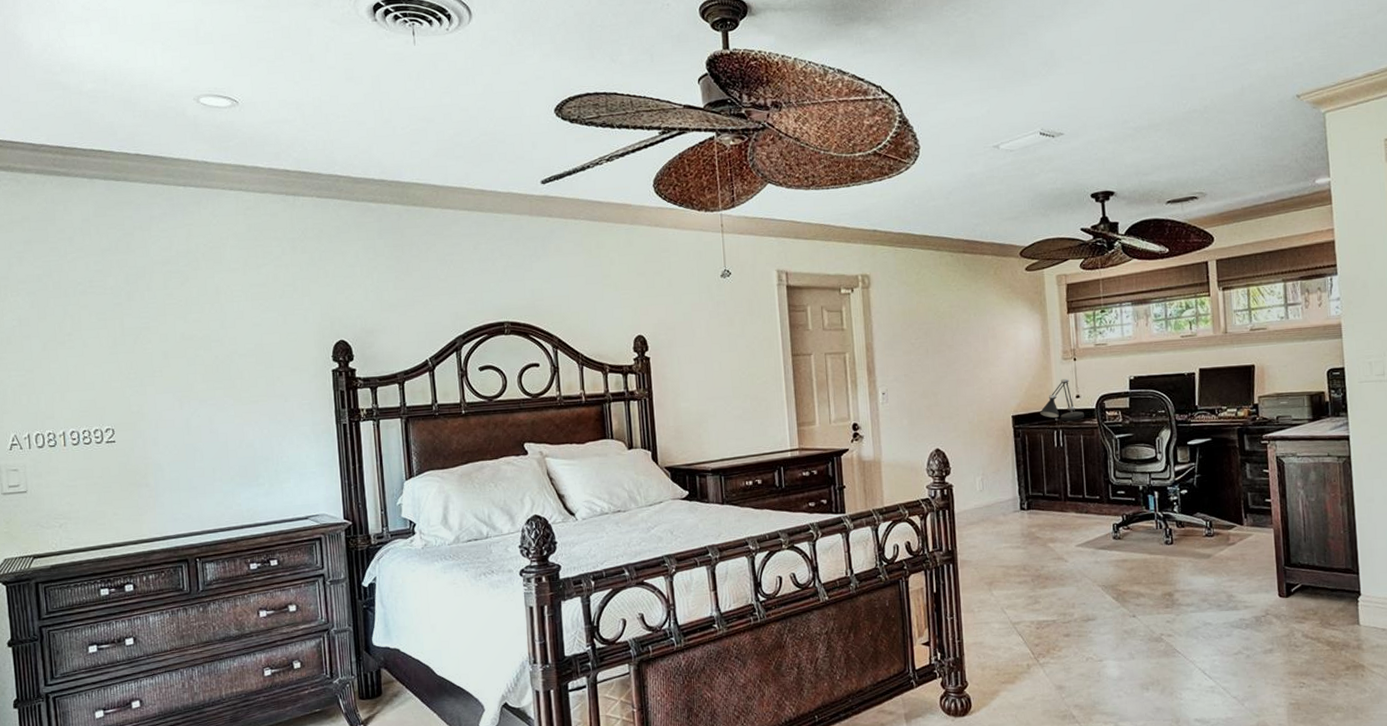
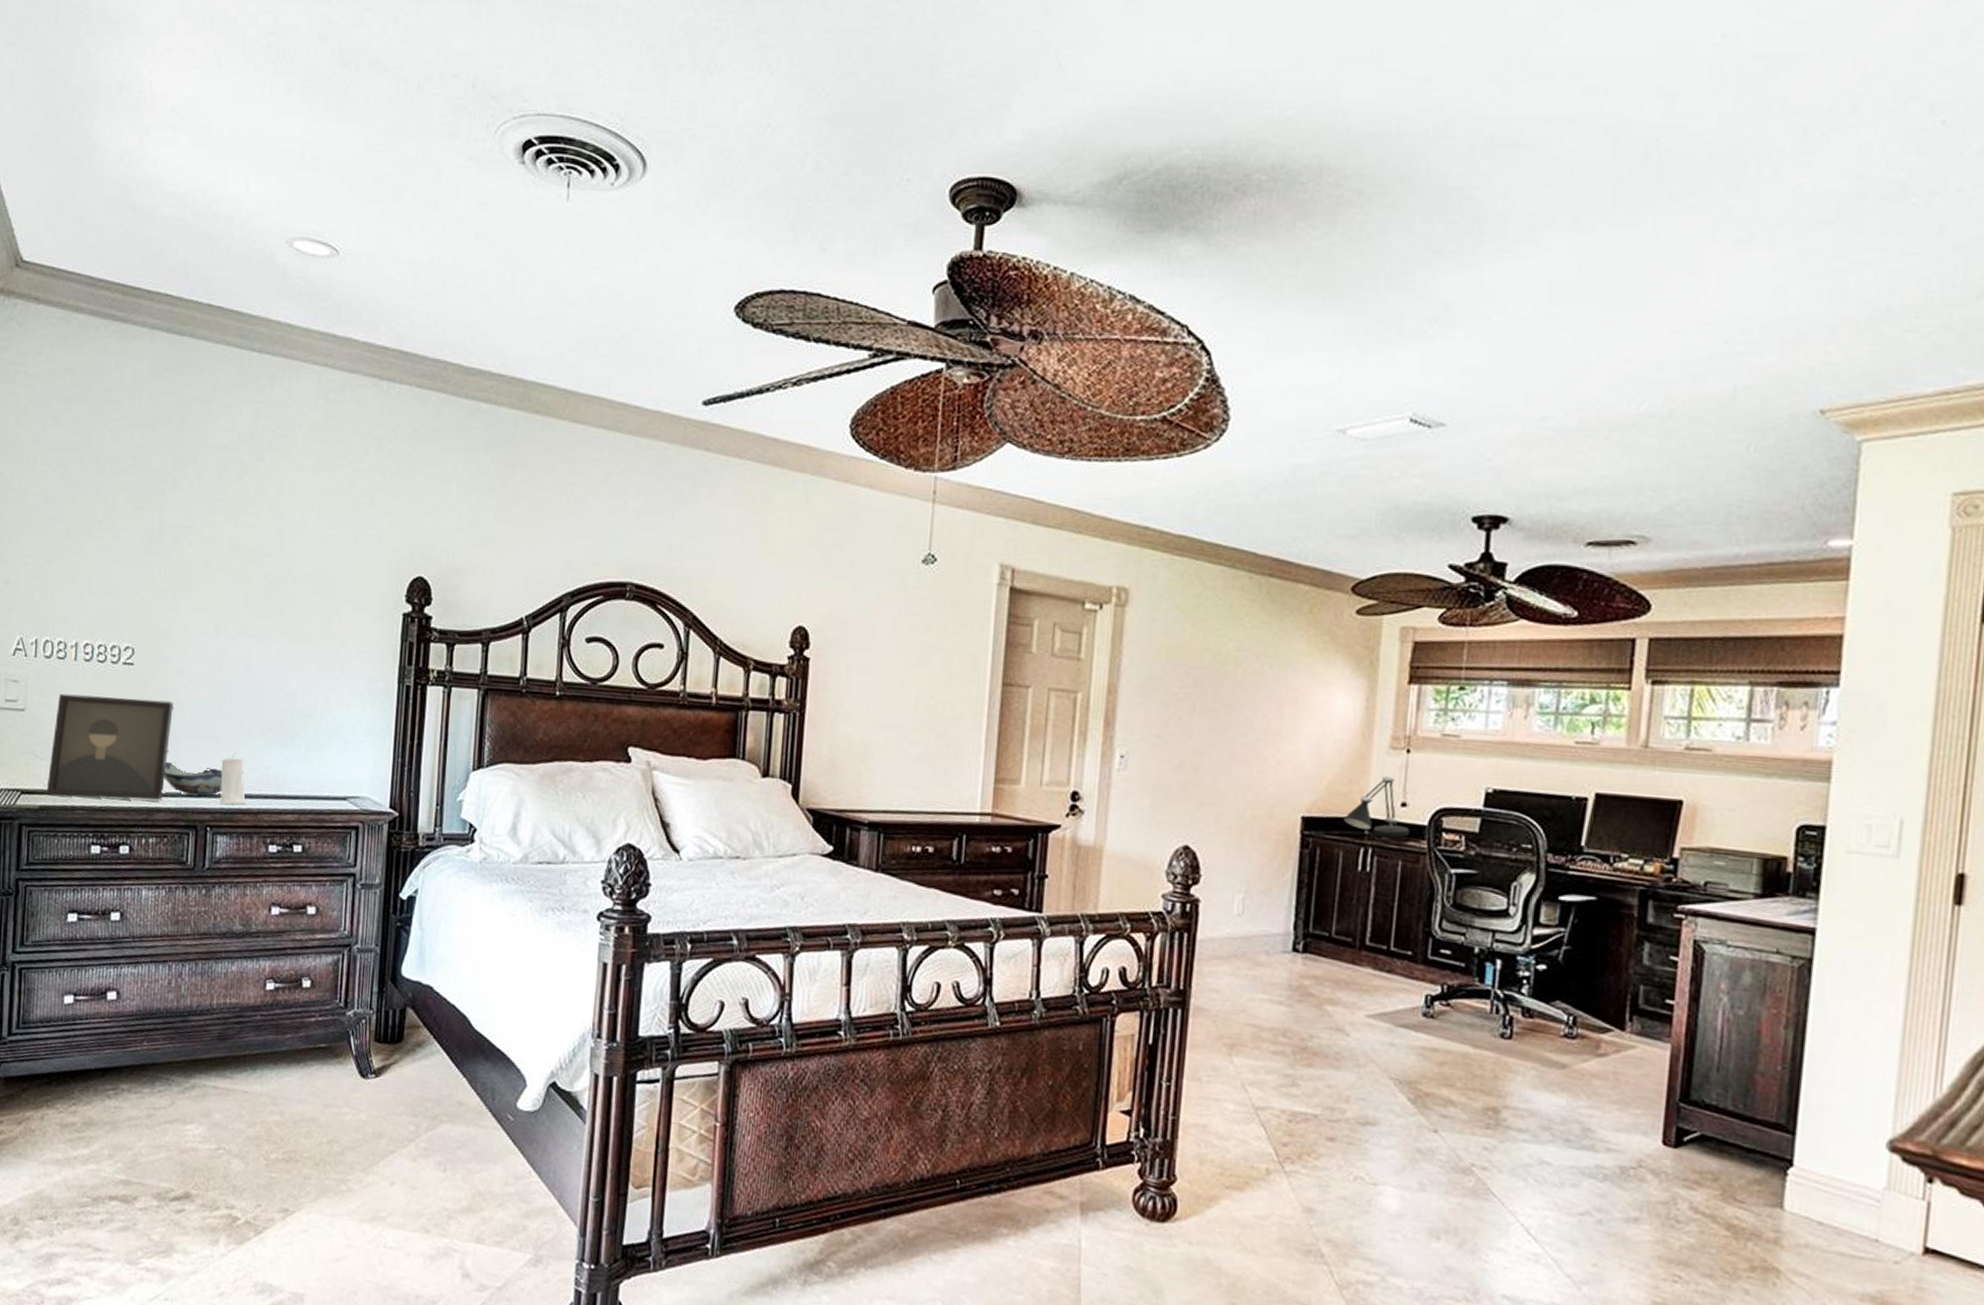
picture frame: none [54,466,156,555] -> present [46,693,175,800]
decorative bowl: none [153,510,220,536] -> present [164,762,244,797]
candle: none [201,497,227,539] -> present [220,752,247,806]

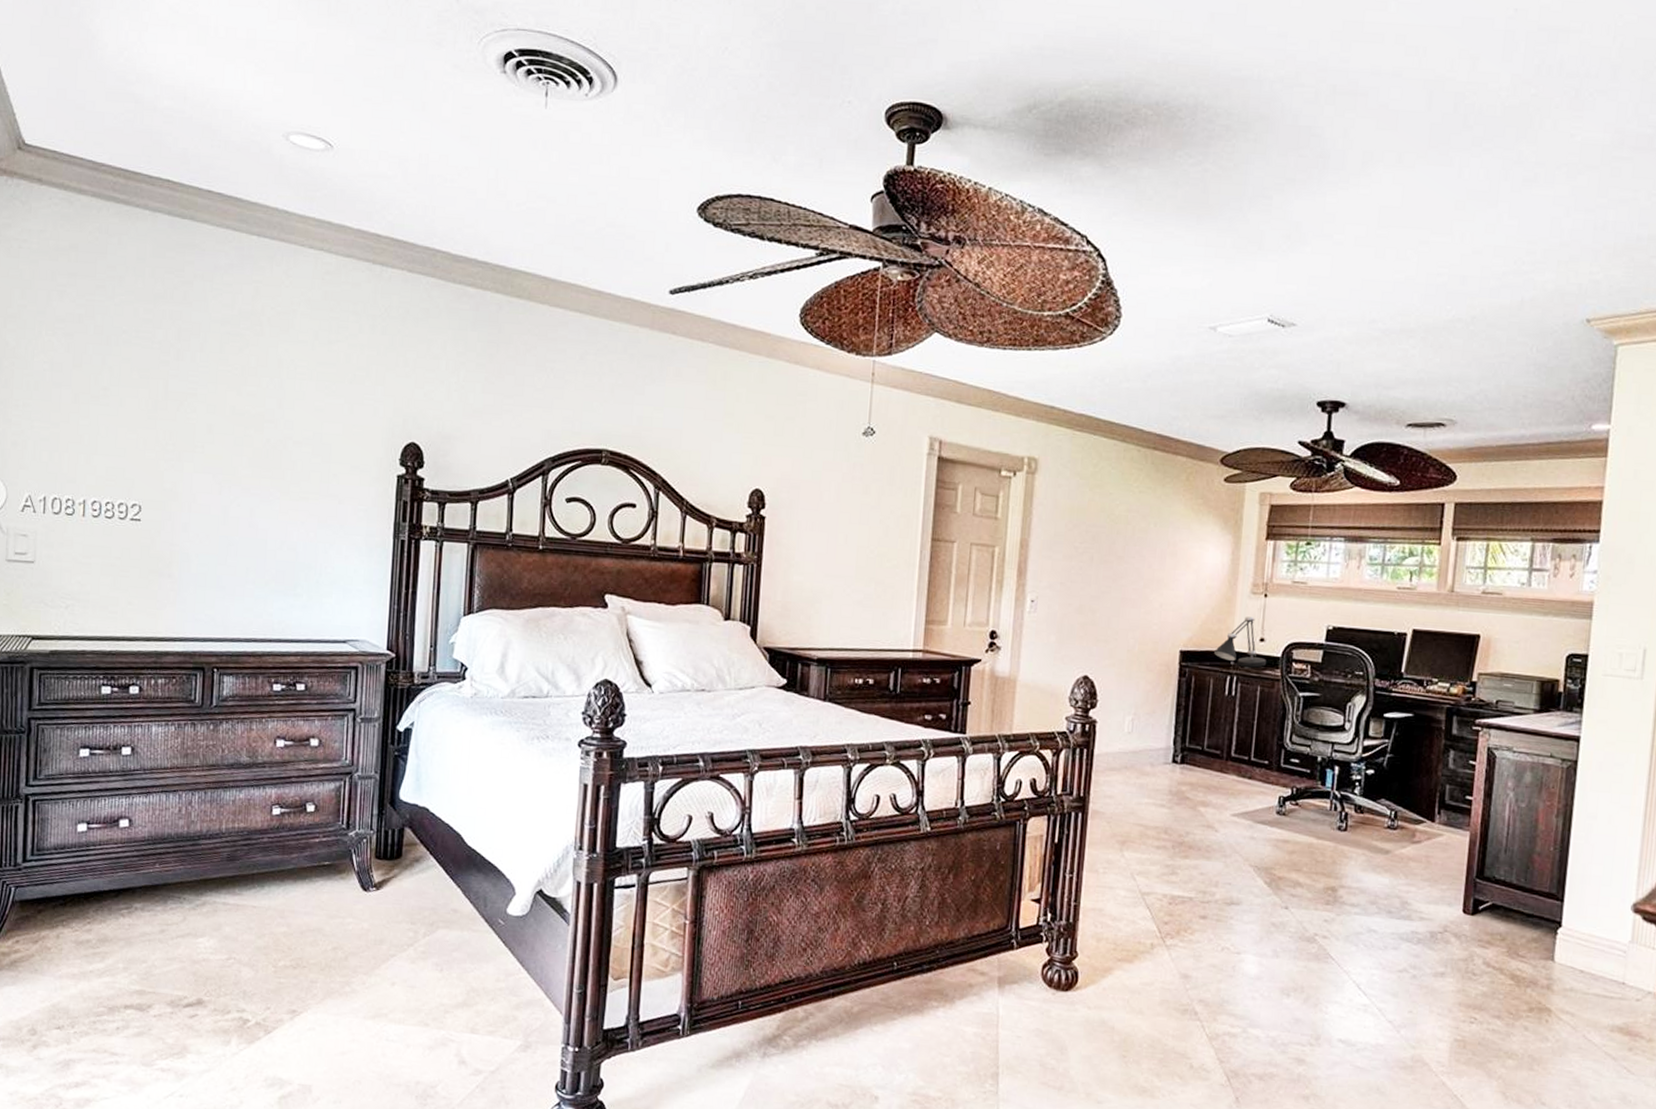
picture frame: present [46,693,175,800] -> none [56,547,181,645]
decorative bowl: present [164,762,244,797] -> none [171,609,248,641]
candle: present [220,752,247,806] -> none [226,601,252,649]

